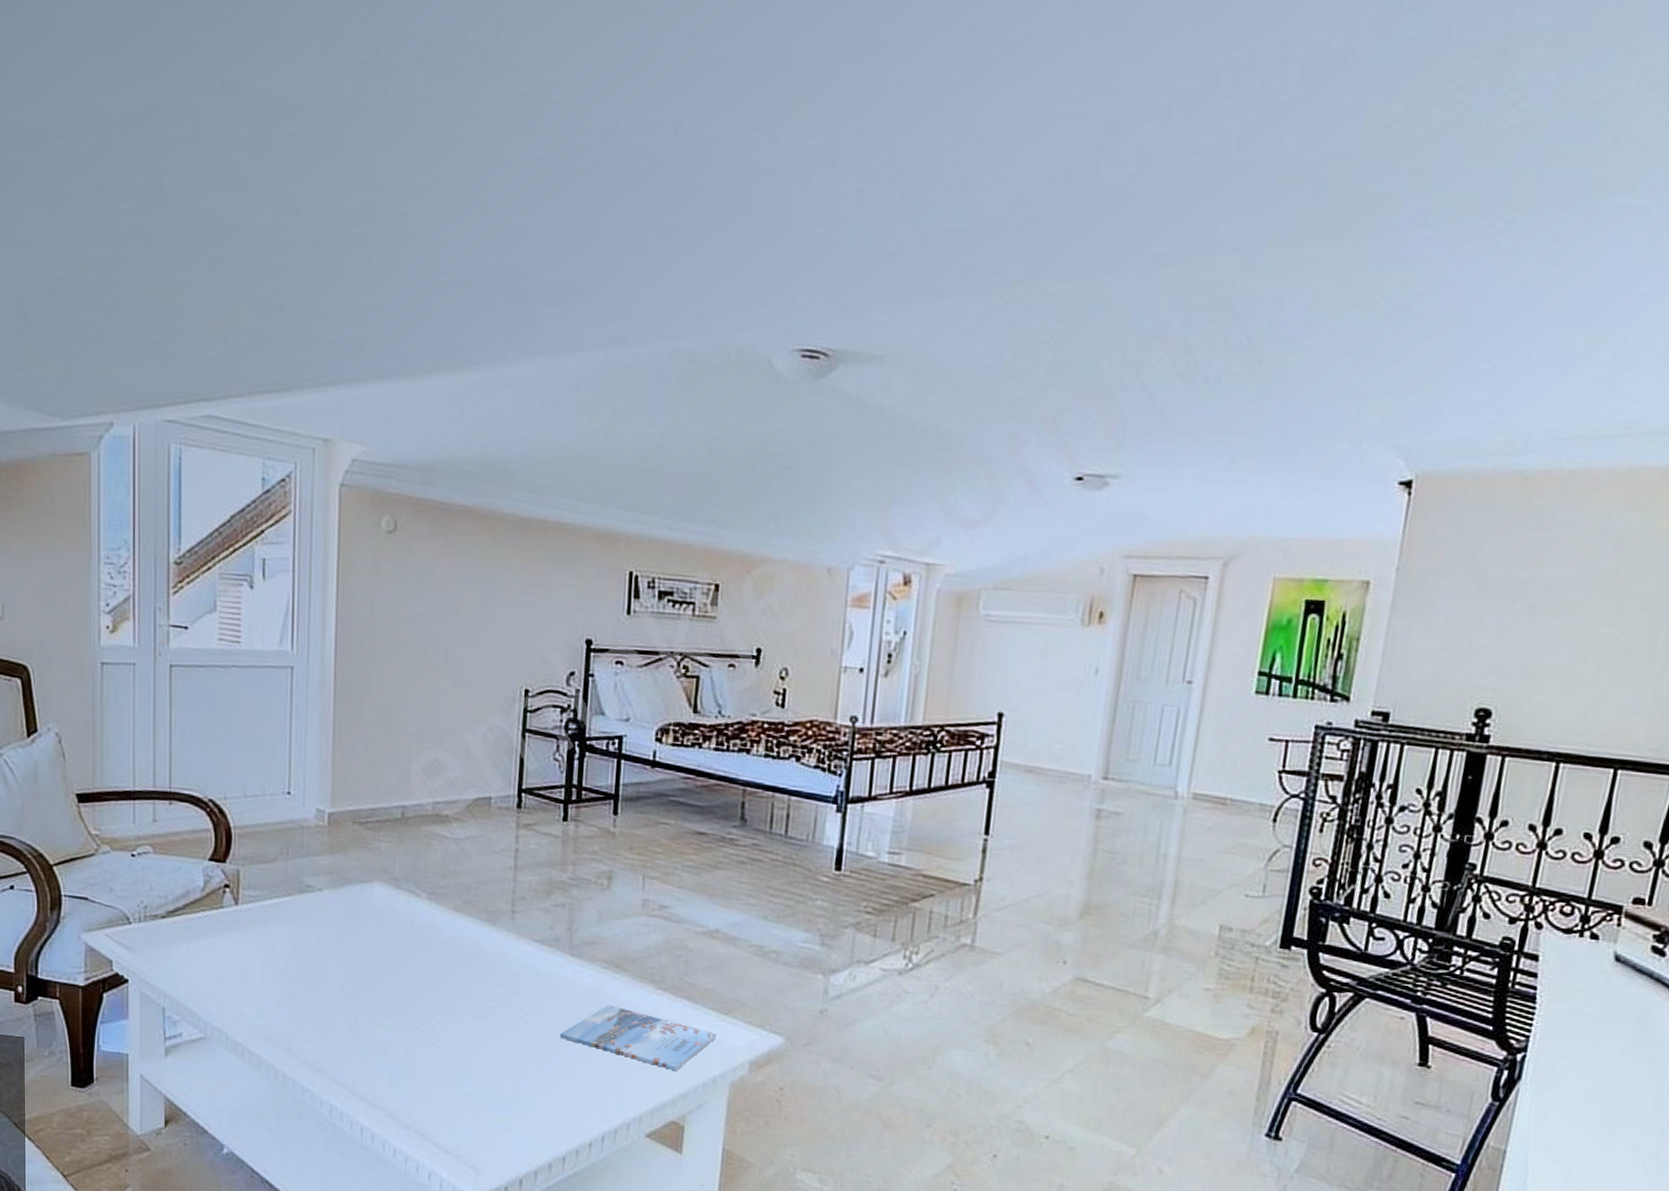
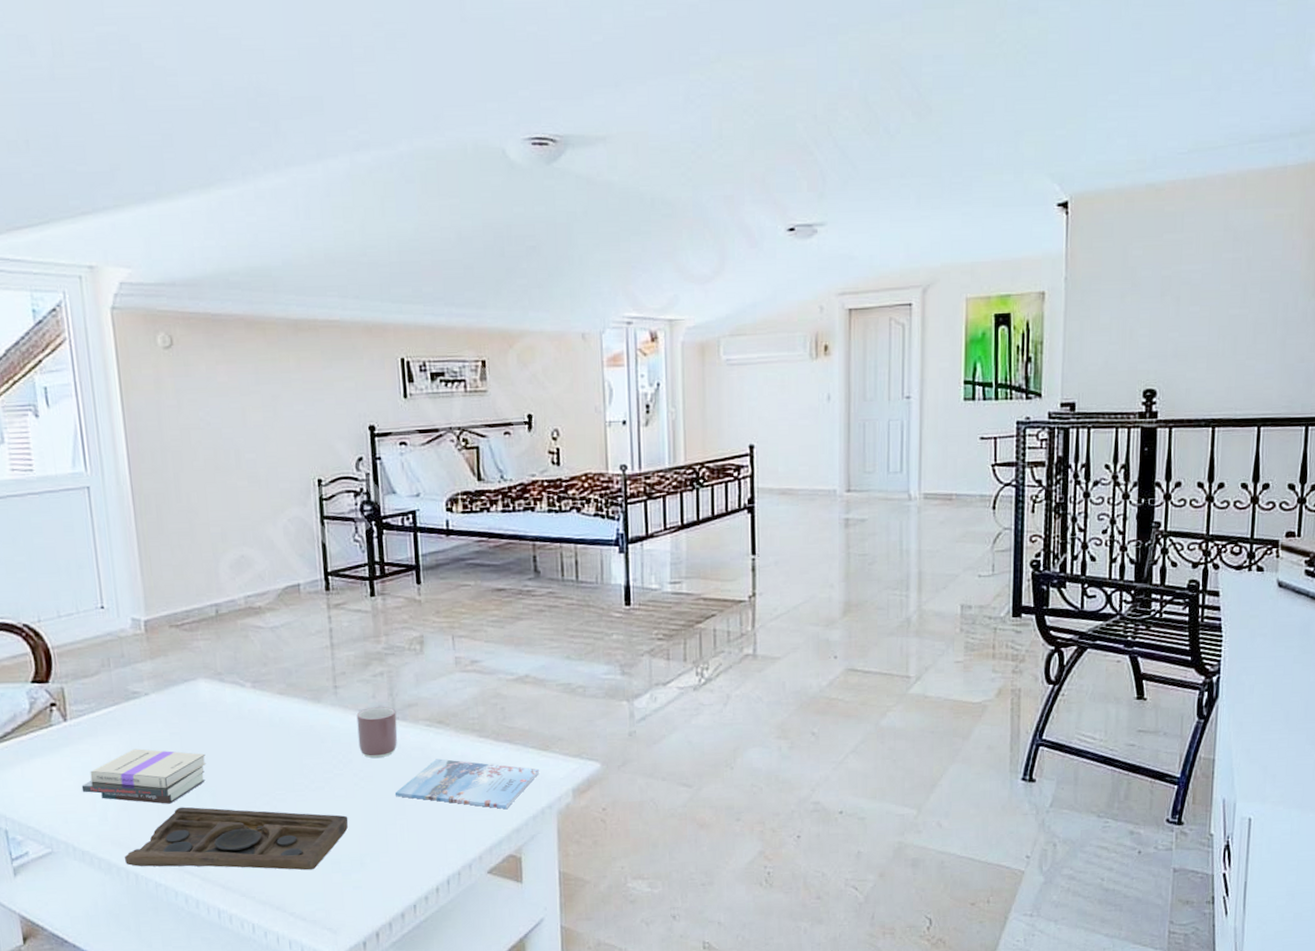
books: none [243,944,371,1008] -> present [81,748,206,804]
decorative tray: none [276,1012,507,1101] -> present [125,807,349,871]
mug: none [529,939,573,994] -> present [356,707,398,758]

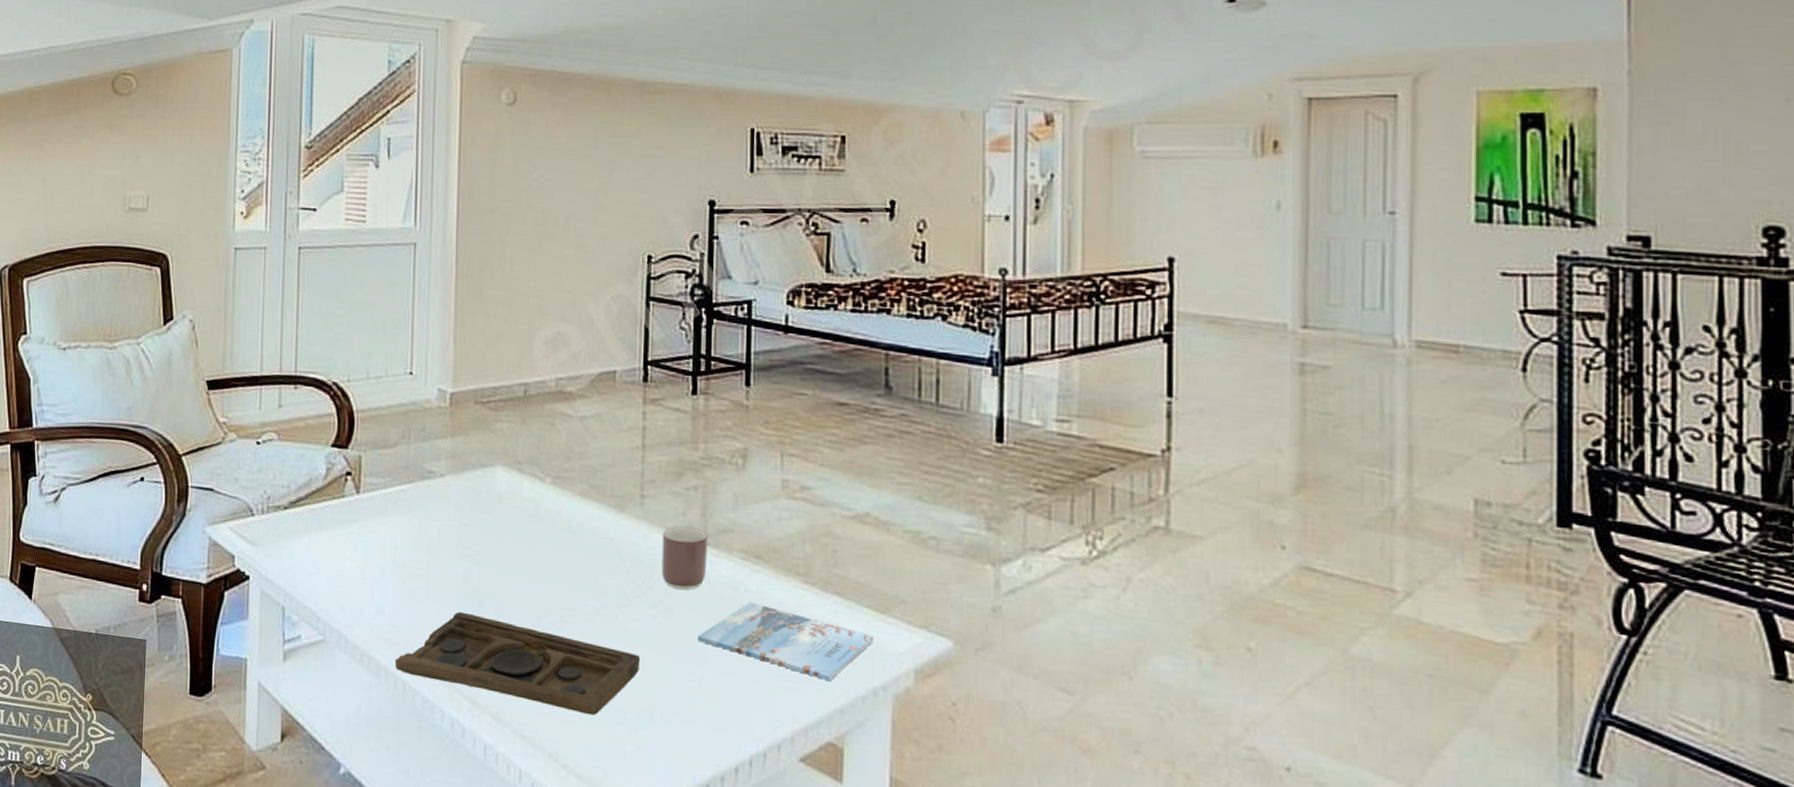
books: present [81,748,206,804] -> none [363,536,494,606]

